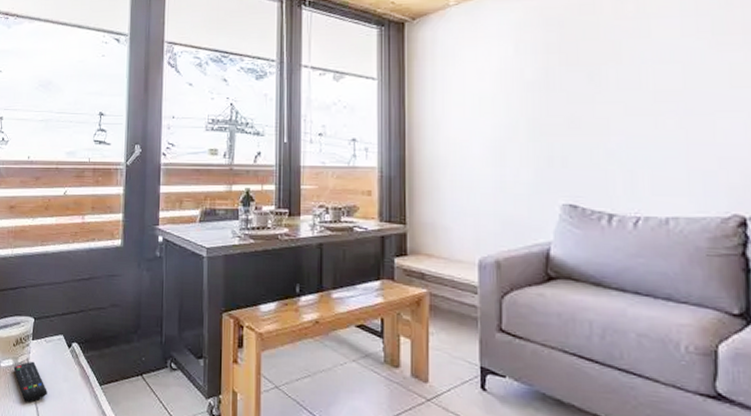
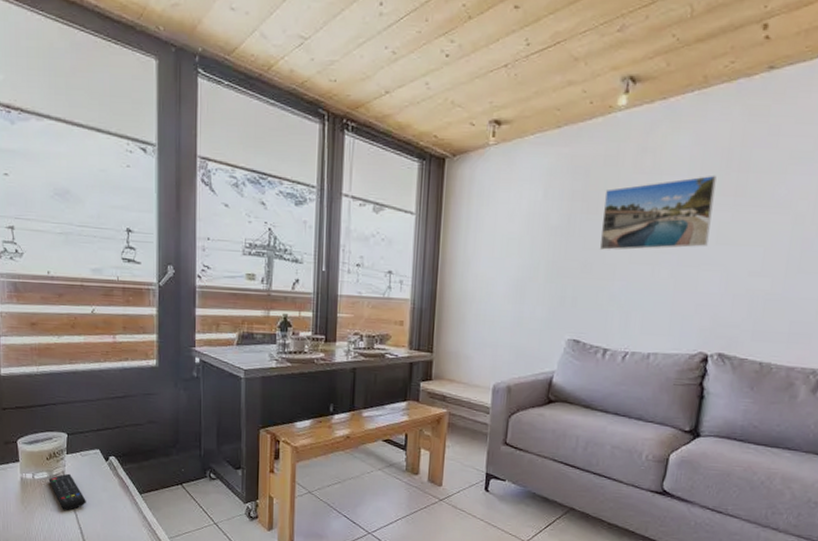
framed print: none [584,13,720,104] -> present [599,175,717,251]

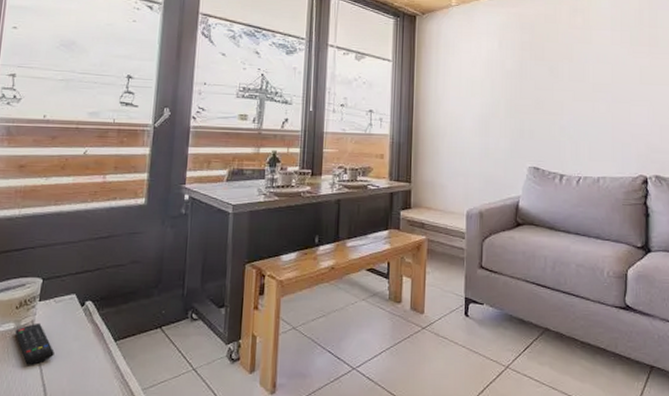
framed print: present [599,175,717,251] -> none [548,30,634,91]

